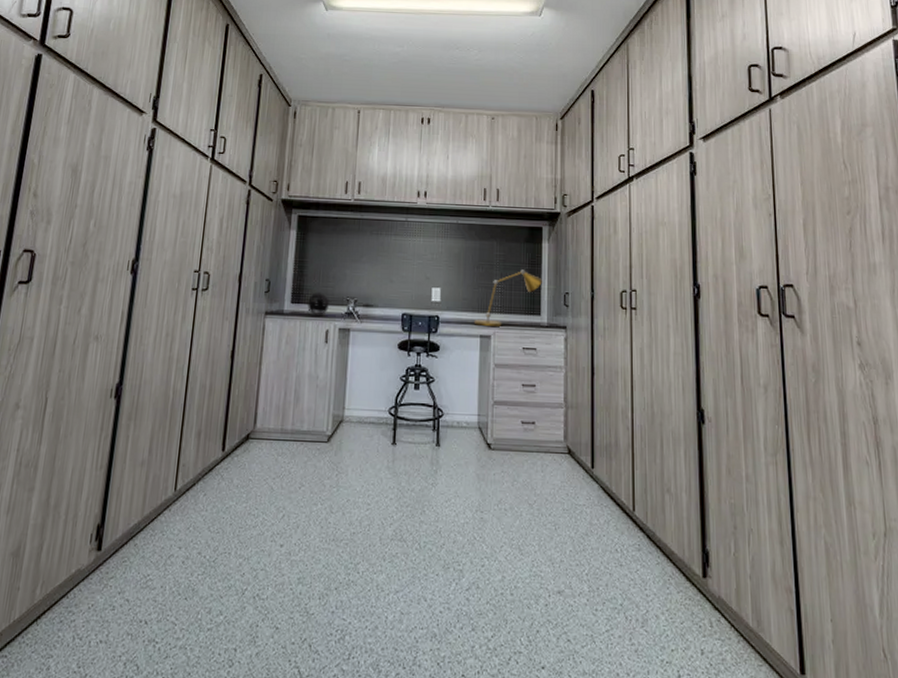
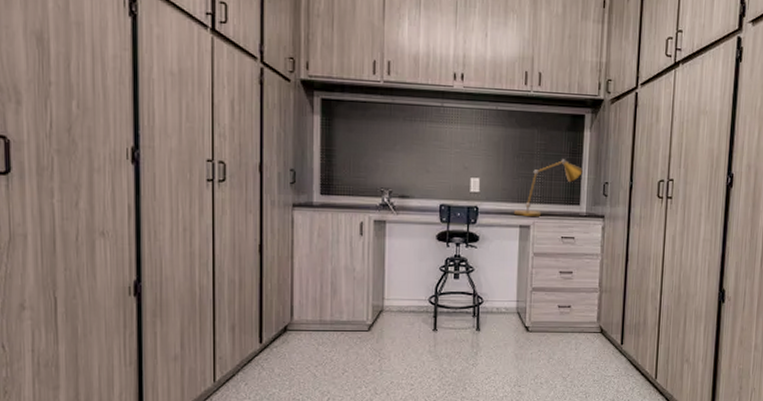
bicycle helmet: present [307,292,330,318] -> none [339,183,363,210]

